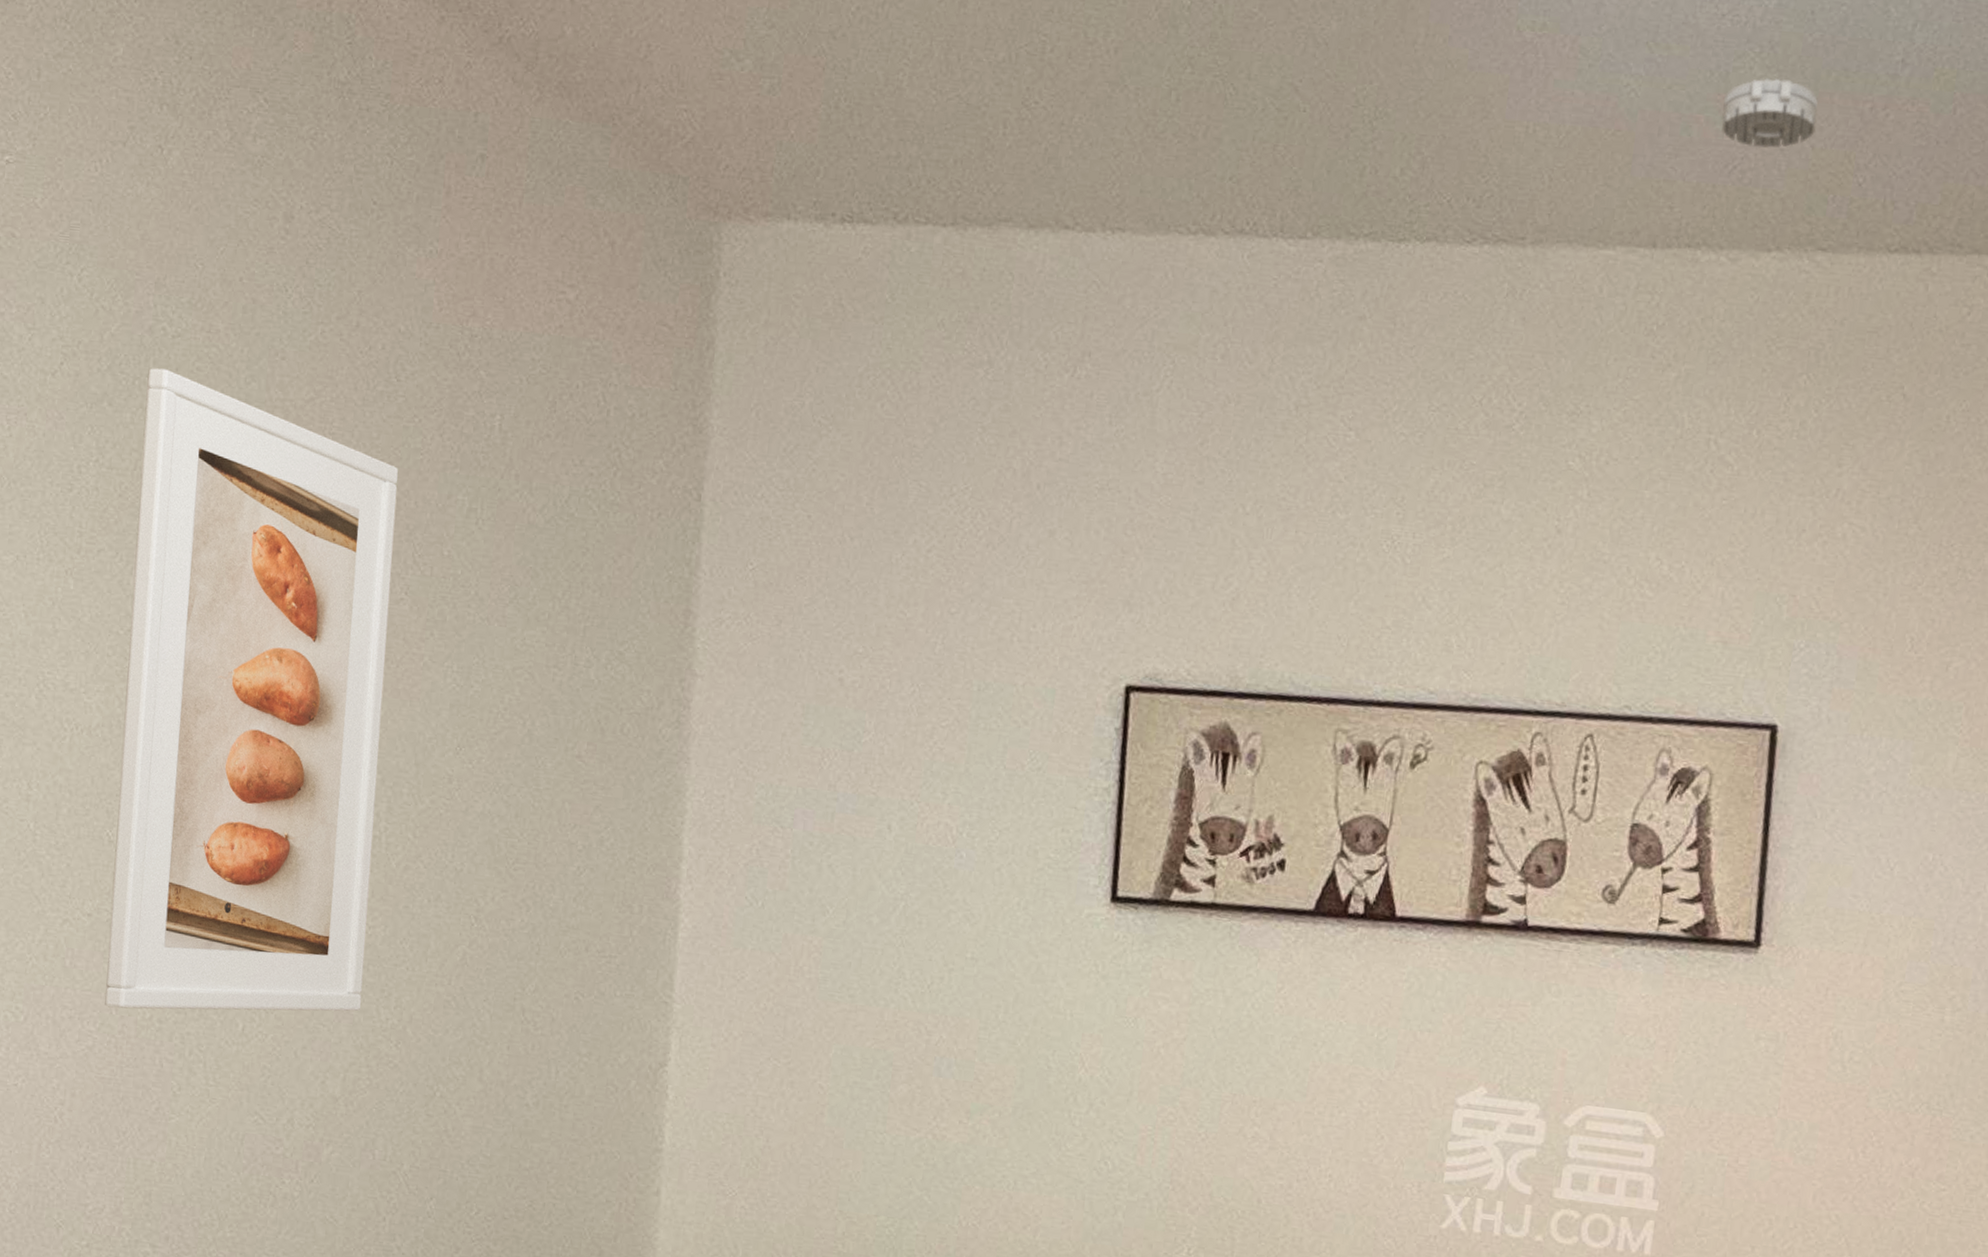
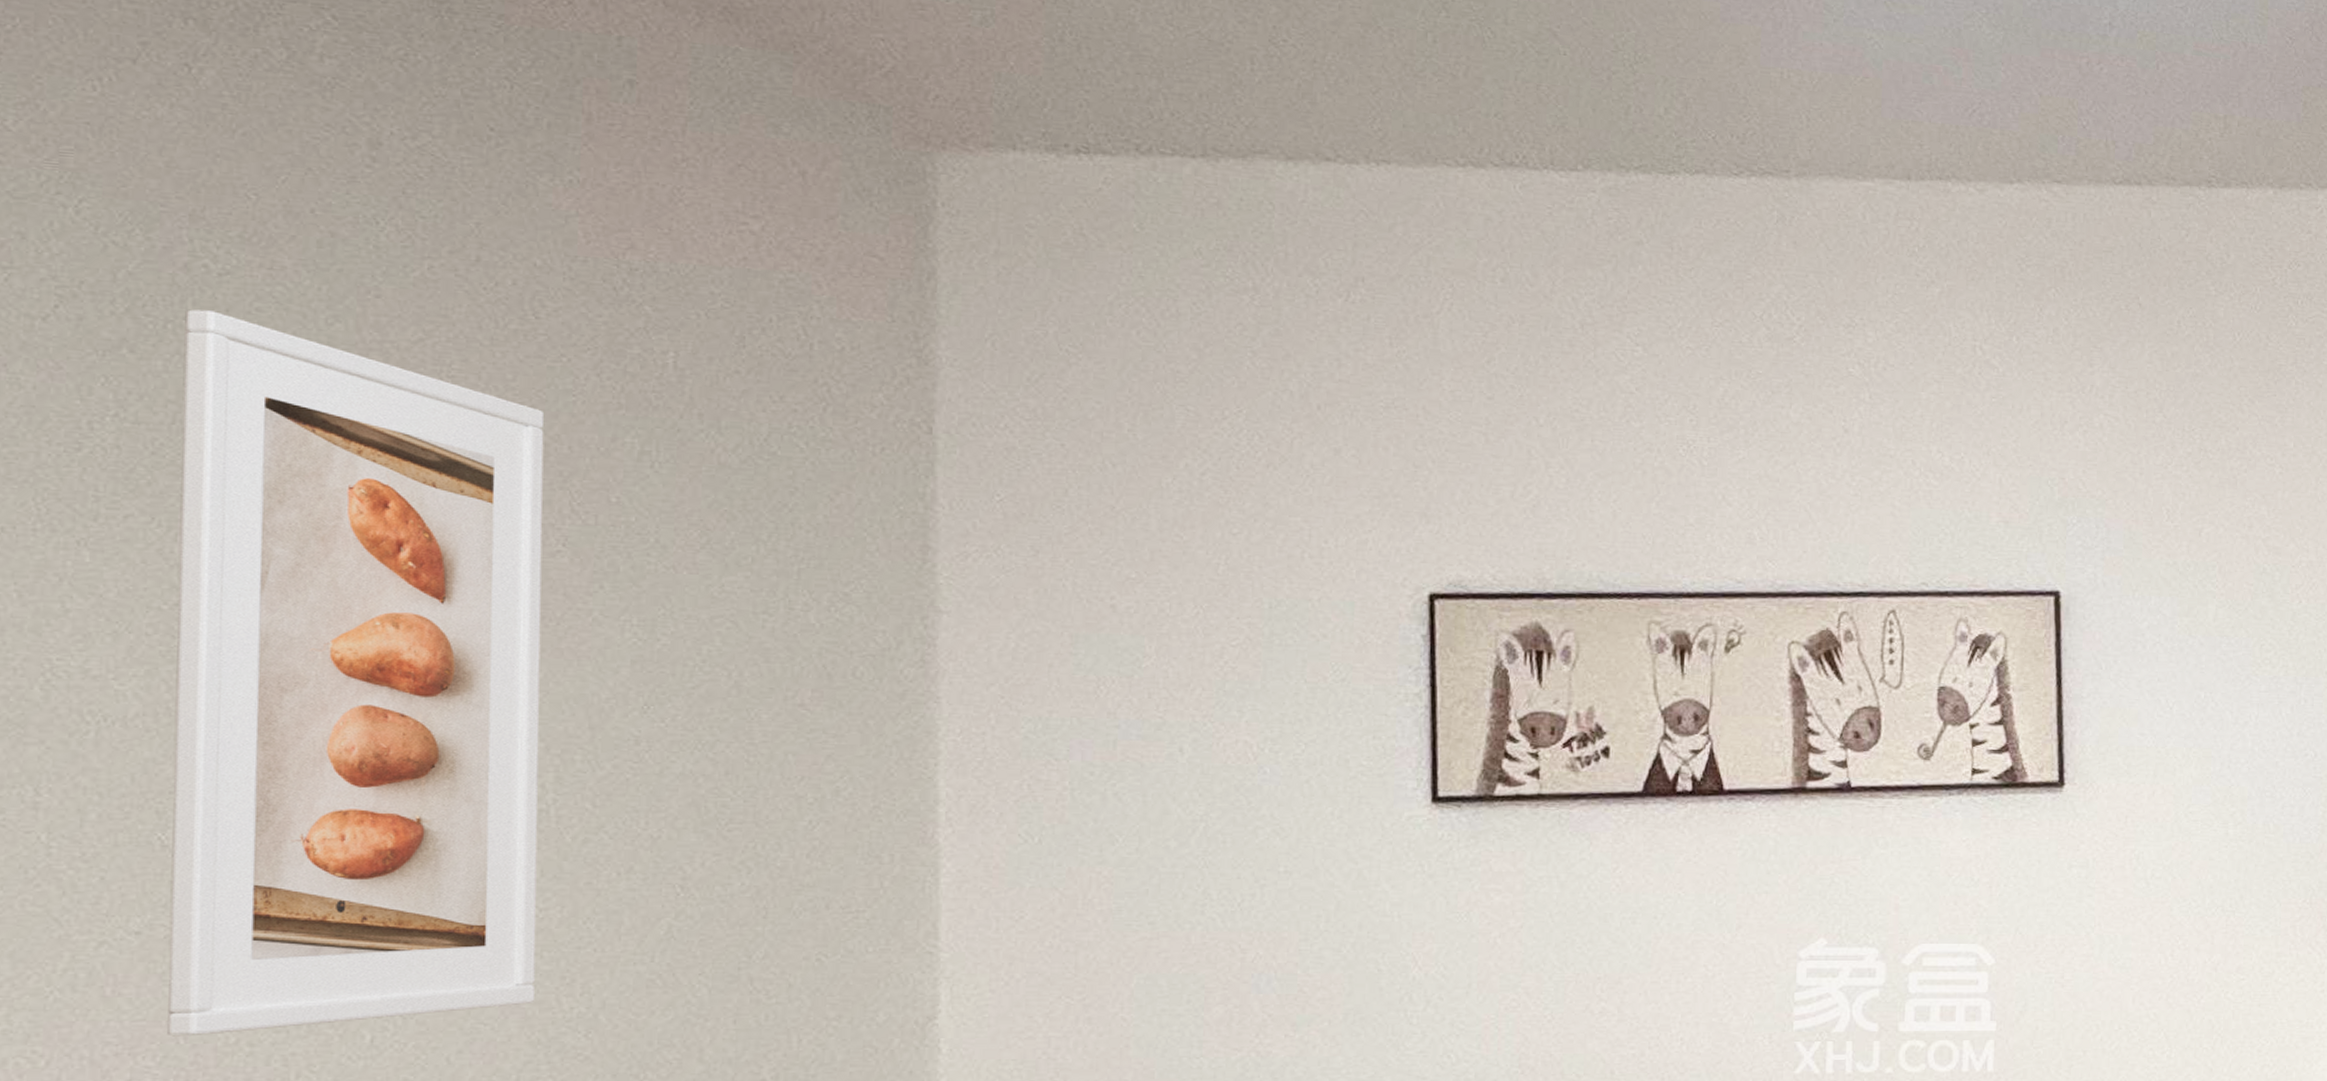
smoke detector: present [1721,78,1818,149] -> none [1958,35,2043,95]

